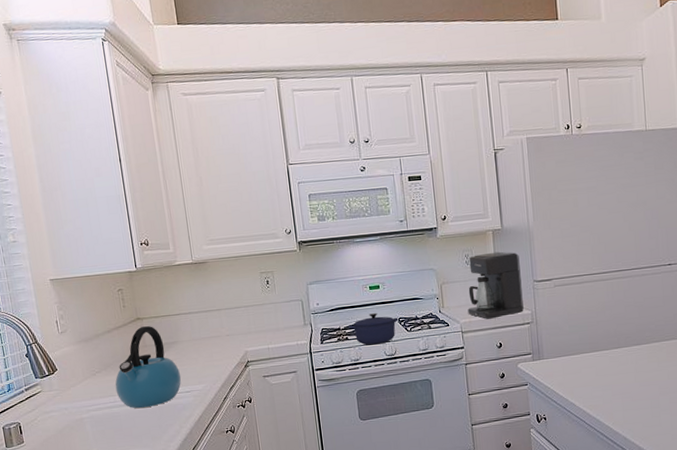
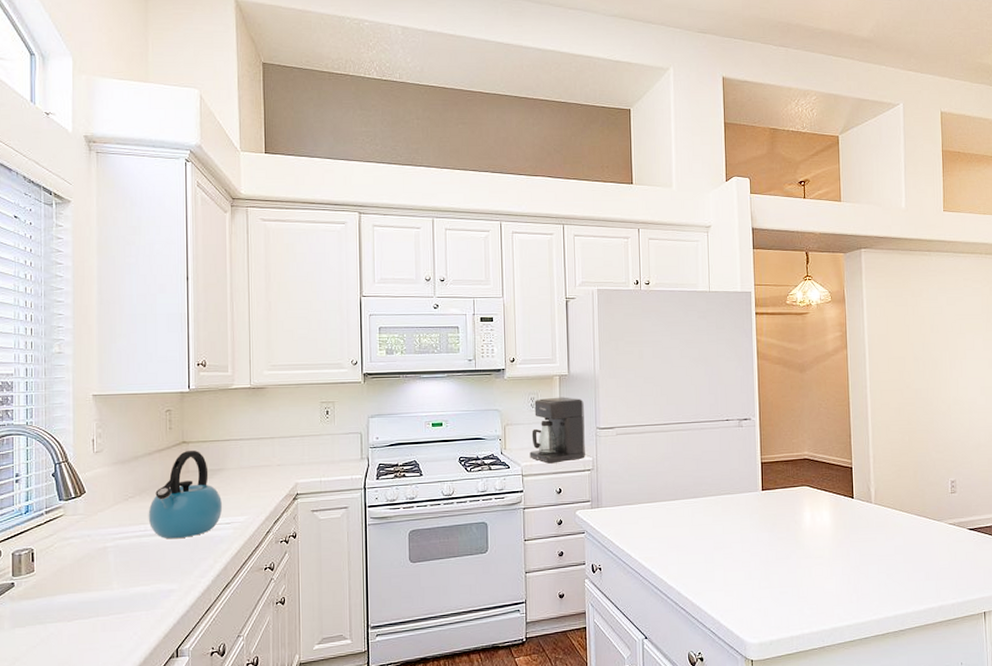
cooking pot: present [347,312,399,345] -> none [406,450,459,484]

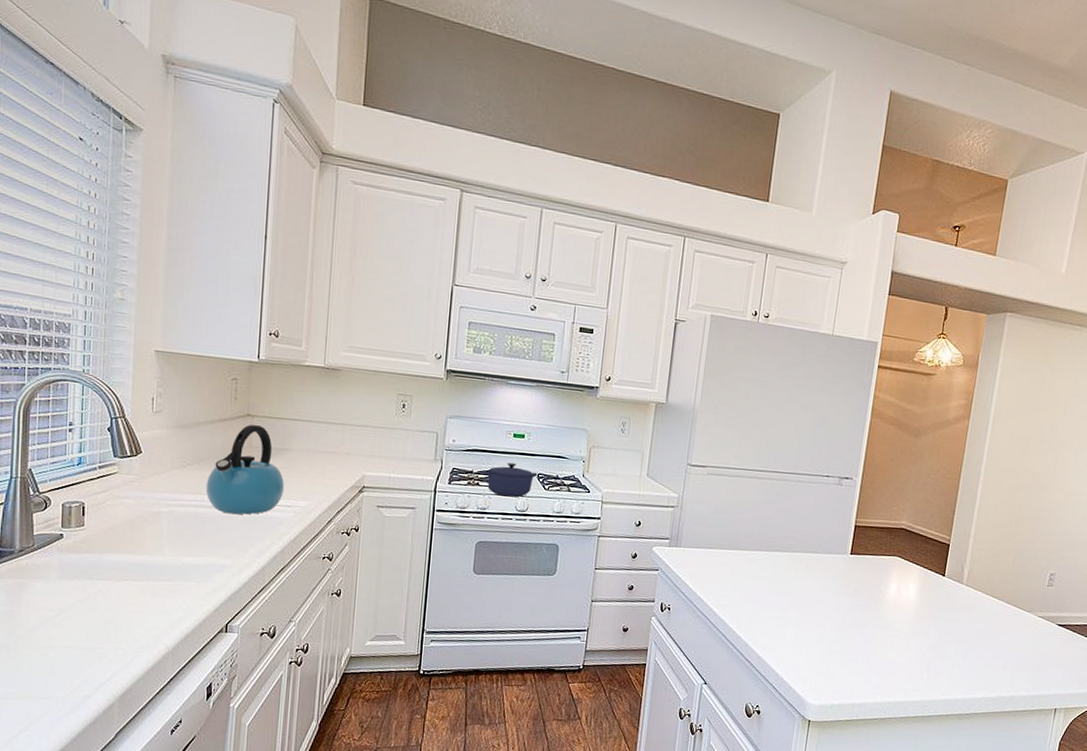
cooking pot: none [406,450,459,484] -> present [481,462,538,497]
coffee maker: present [530,397,585,464] -> none [612,424,677,495]

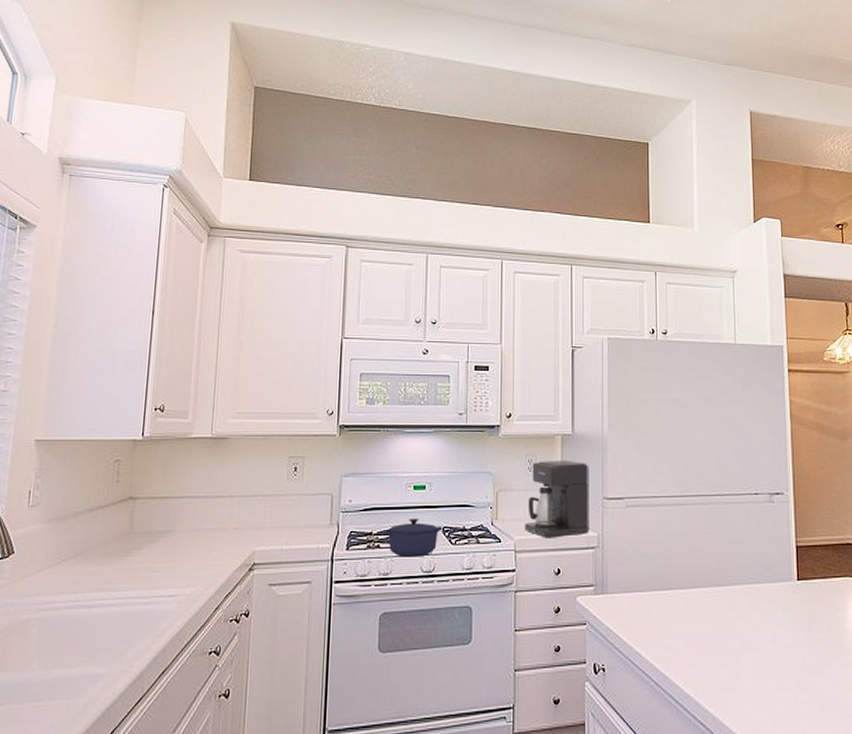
kettle: present [205,424,285,515] -> none [81,508,168,613]
coffee maker: none [612,424,677,495] -> present [525,460,589,538]

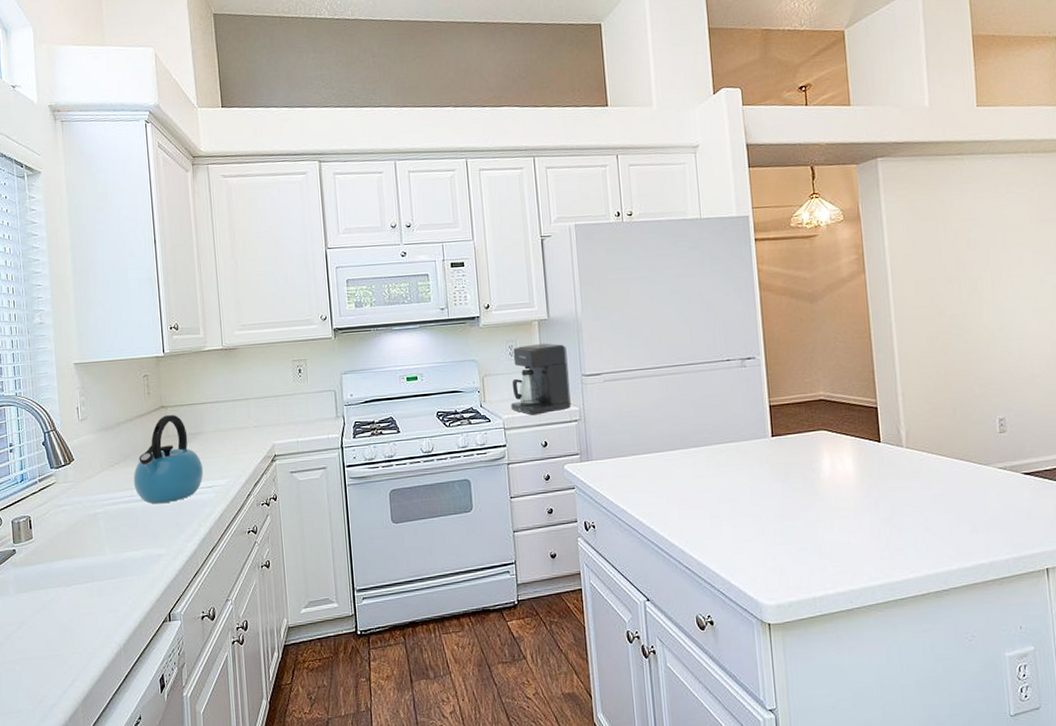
kettle: none [81,508,168,613] -> present [133,415,204,504]
cooking pot: present [381,517,443,557] -> none [382,405,437,441]

